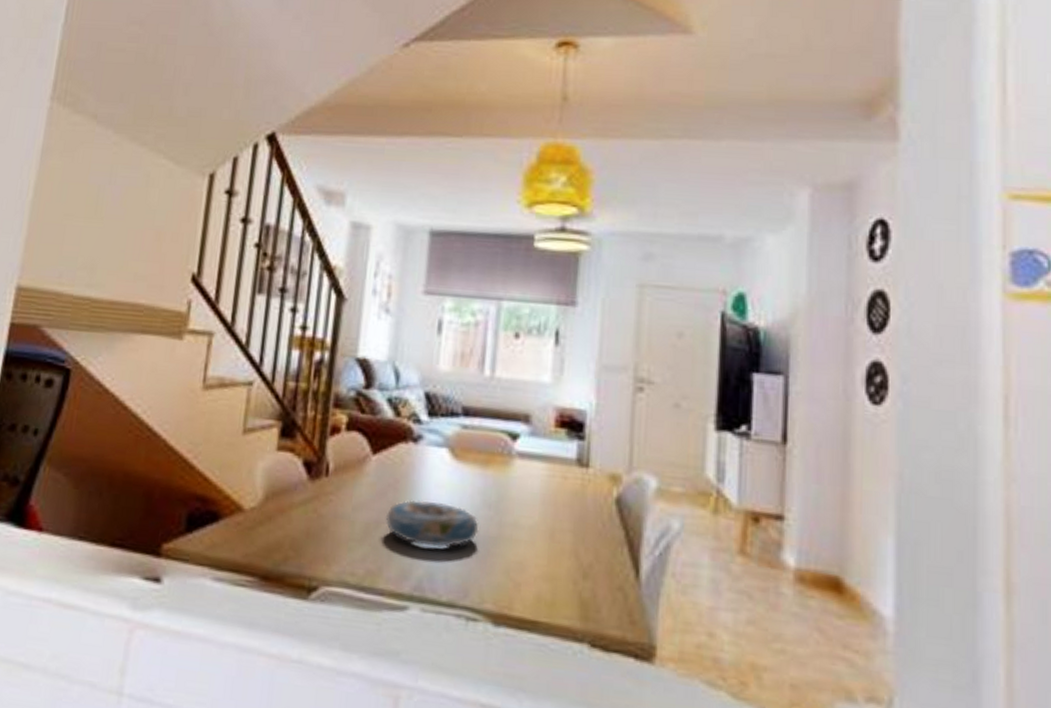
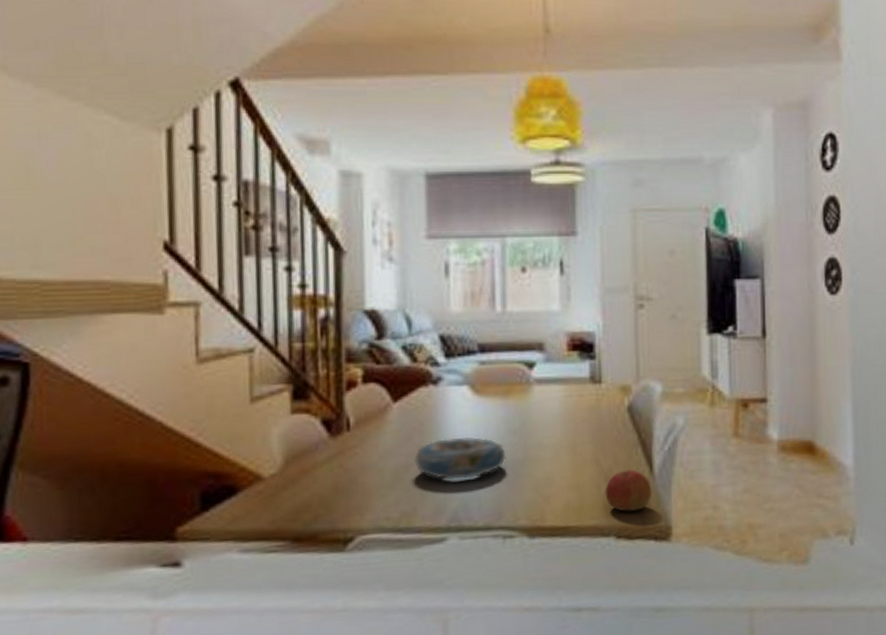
apple: none [581,569,637,620] -> present [605,469,653,512]

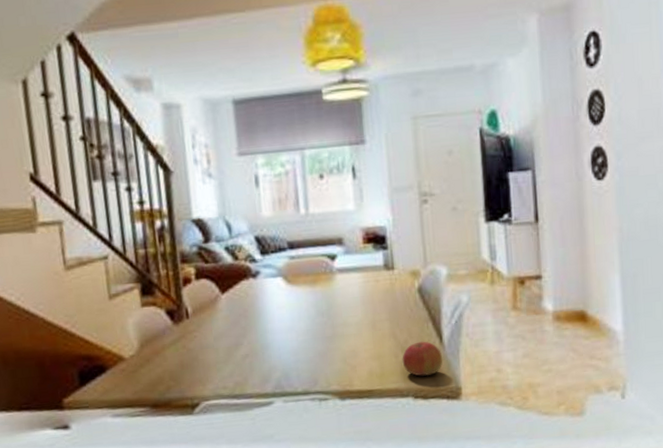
decorative bowl: present [414,437,507,480] -> none [242,319,318,355]

